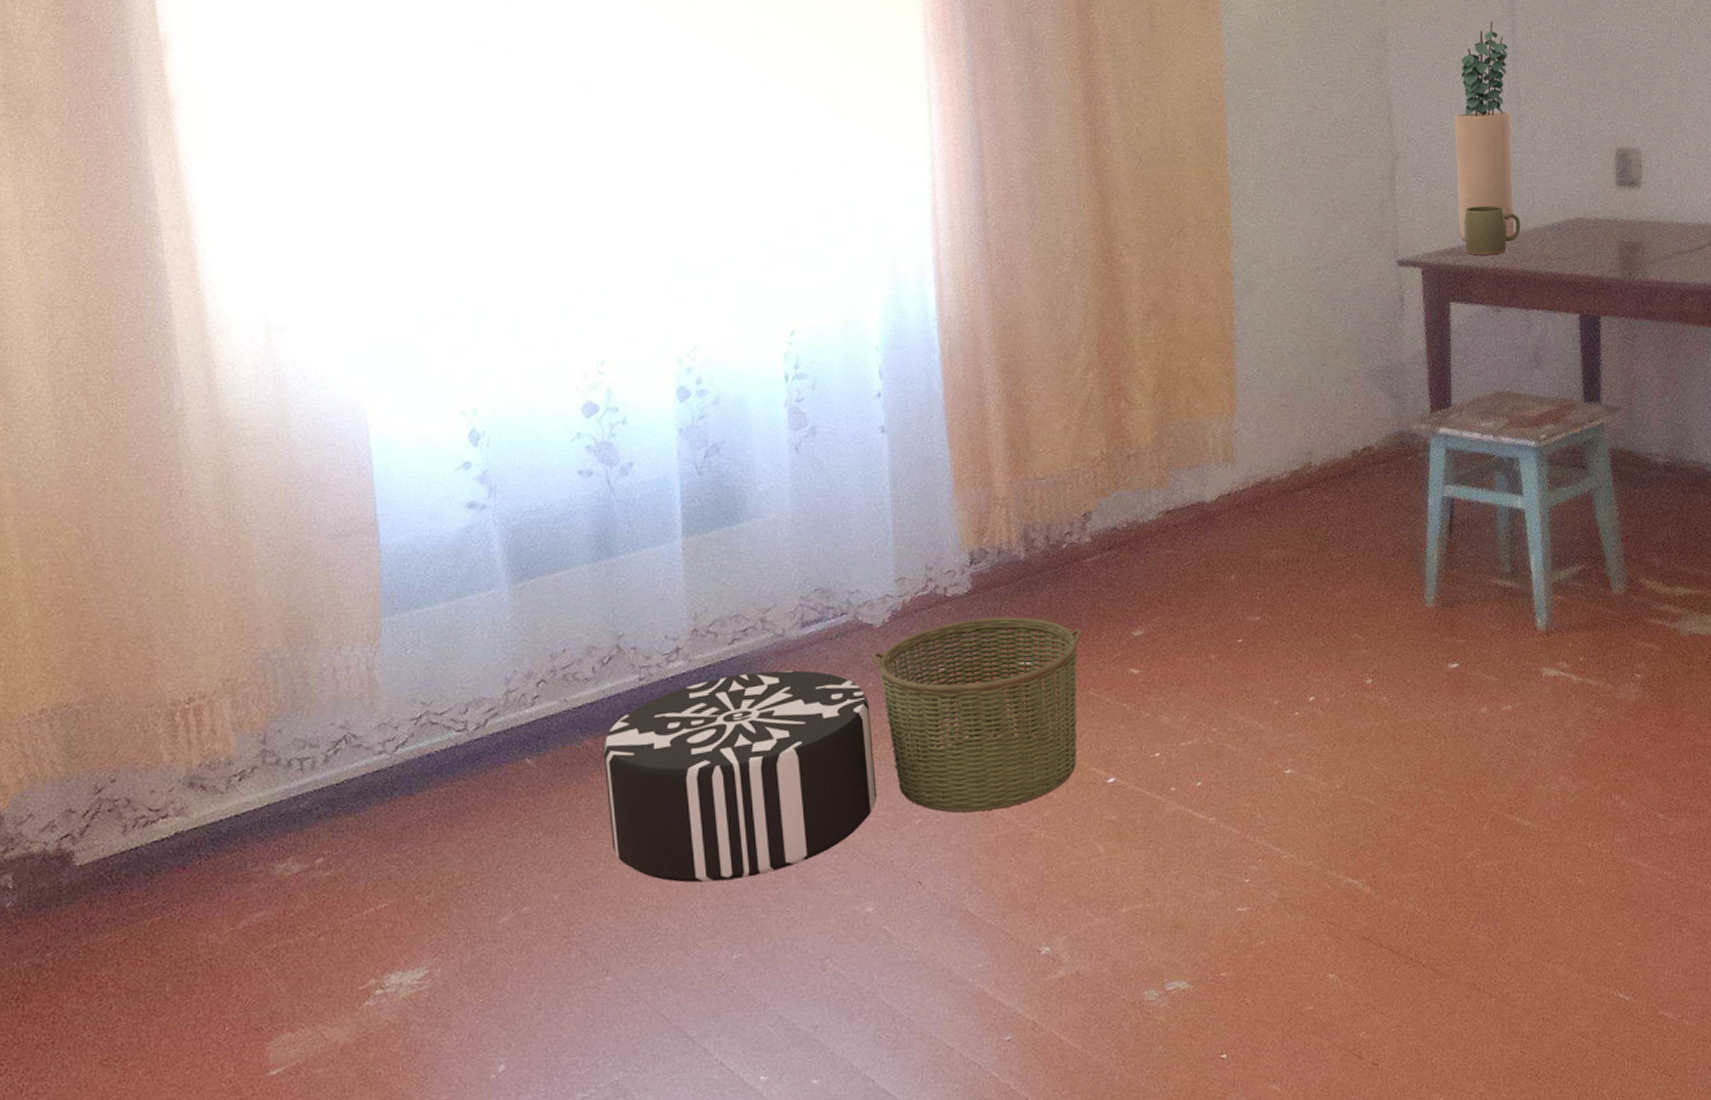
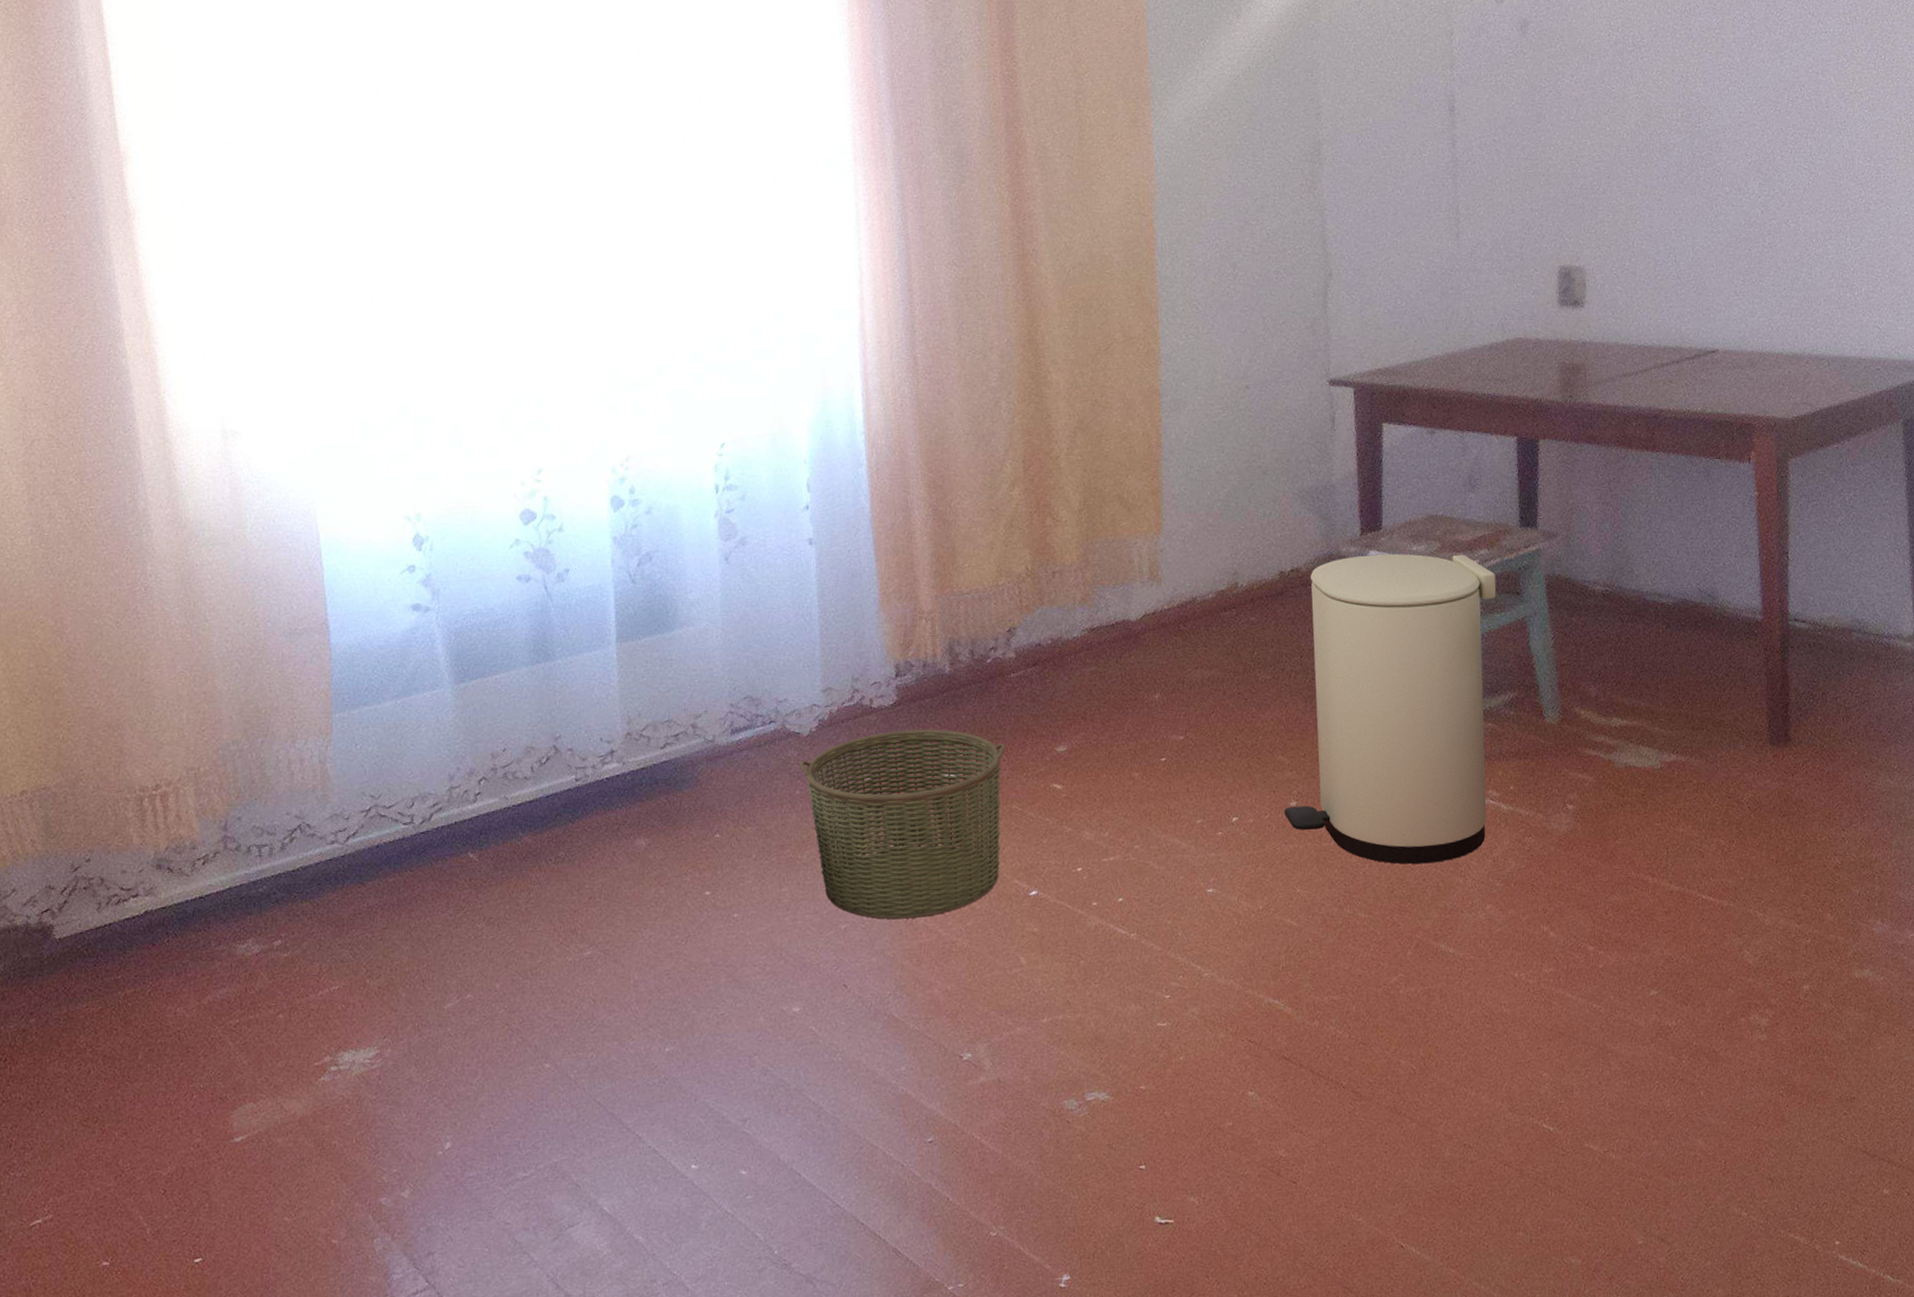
pouf: present [602,670,877,883] -> none [541,775,804,978]
pedal bin: none [1360,429,1563,739] -> present [1284,553,1497,864]
vase: present [1454,20,1515,242] -> none [1390,133,1451,362]
mug: present [1463,205,1521,255] -> none [1397,324,1457,376]

